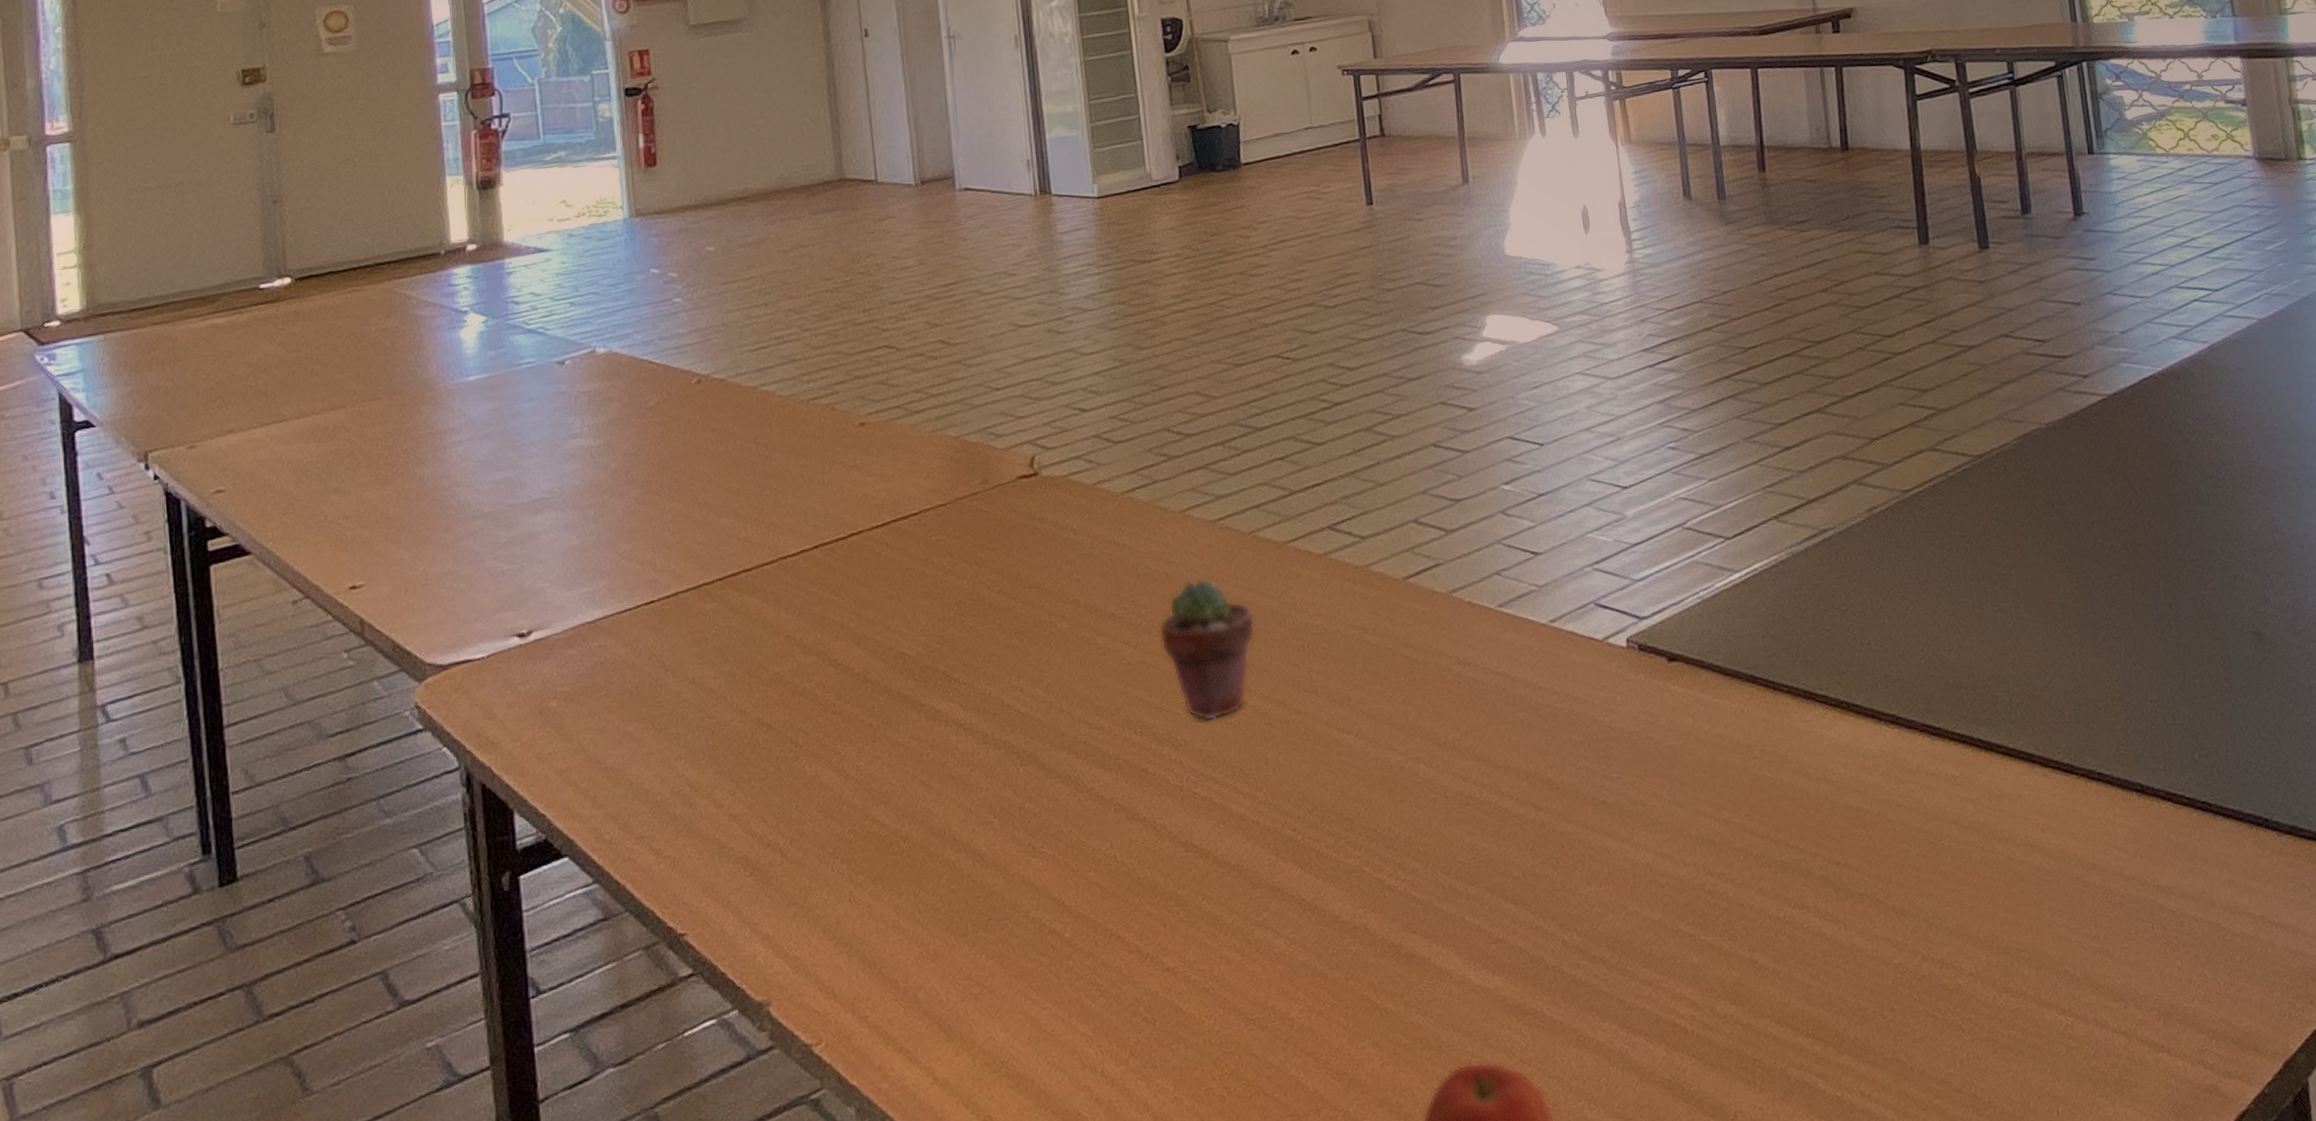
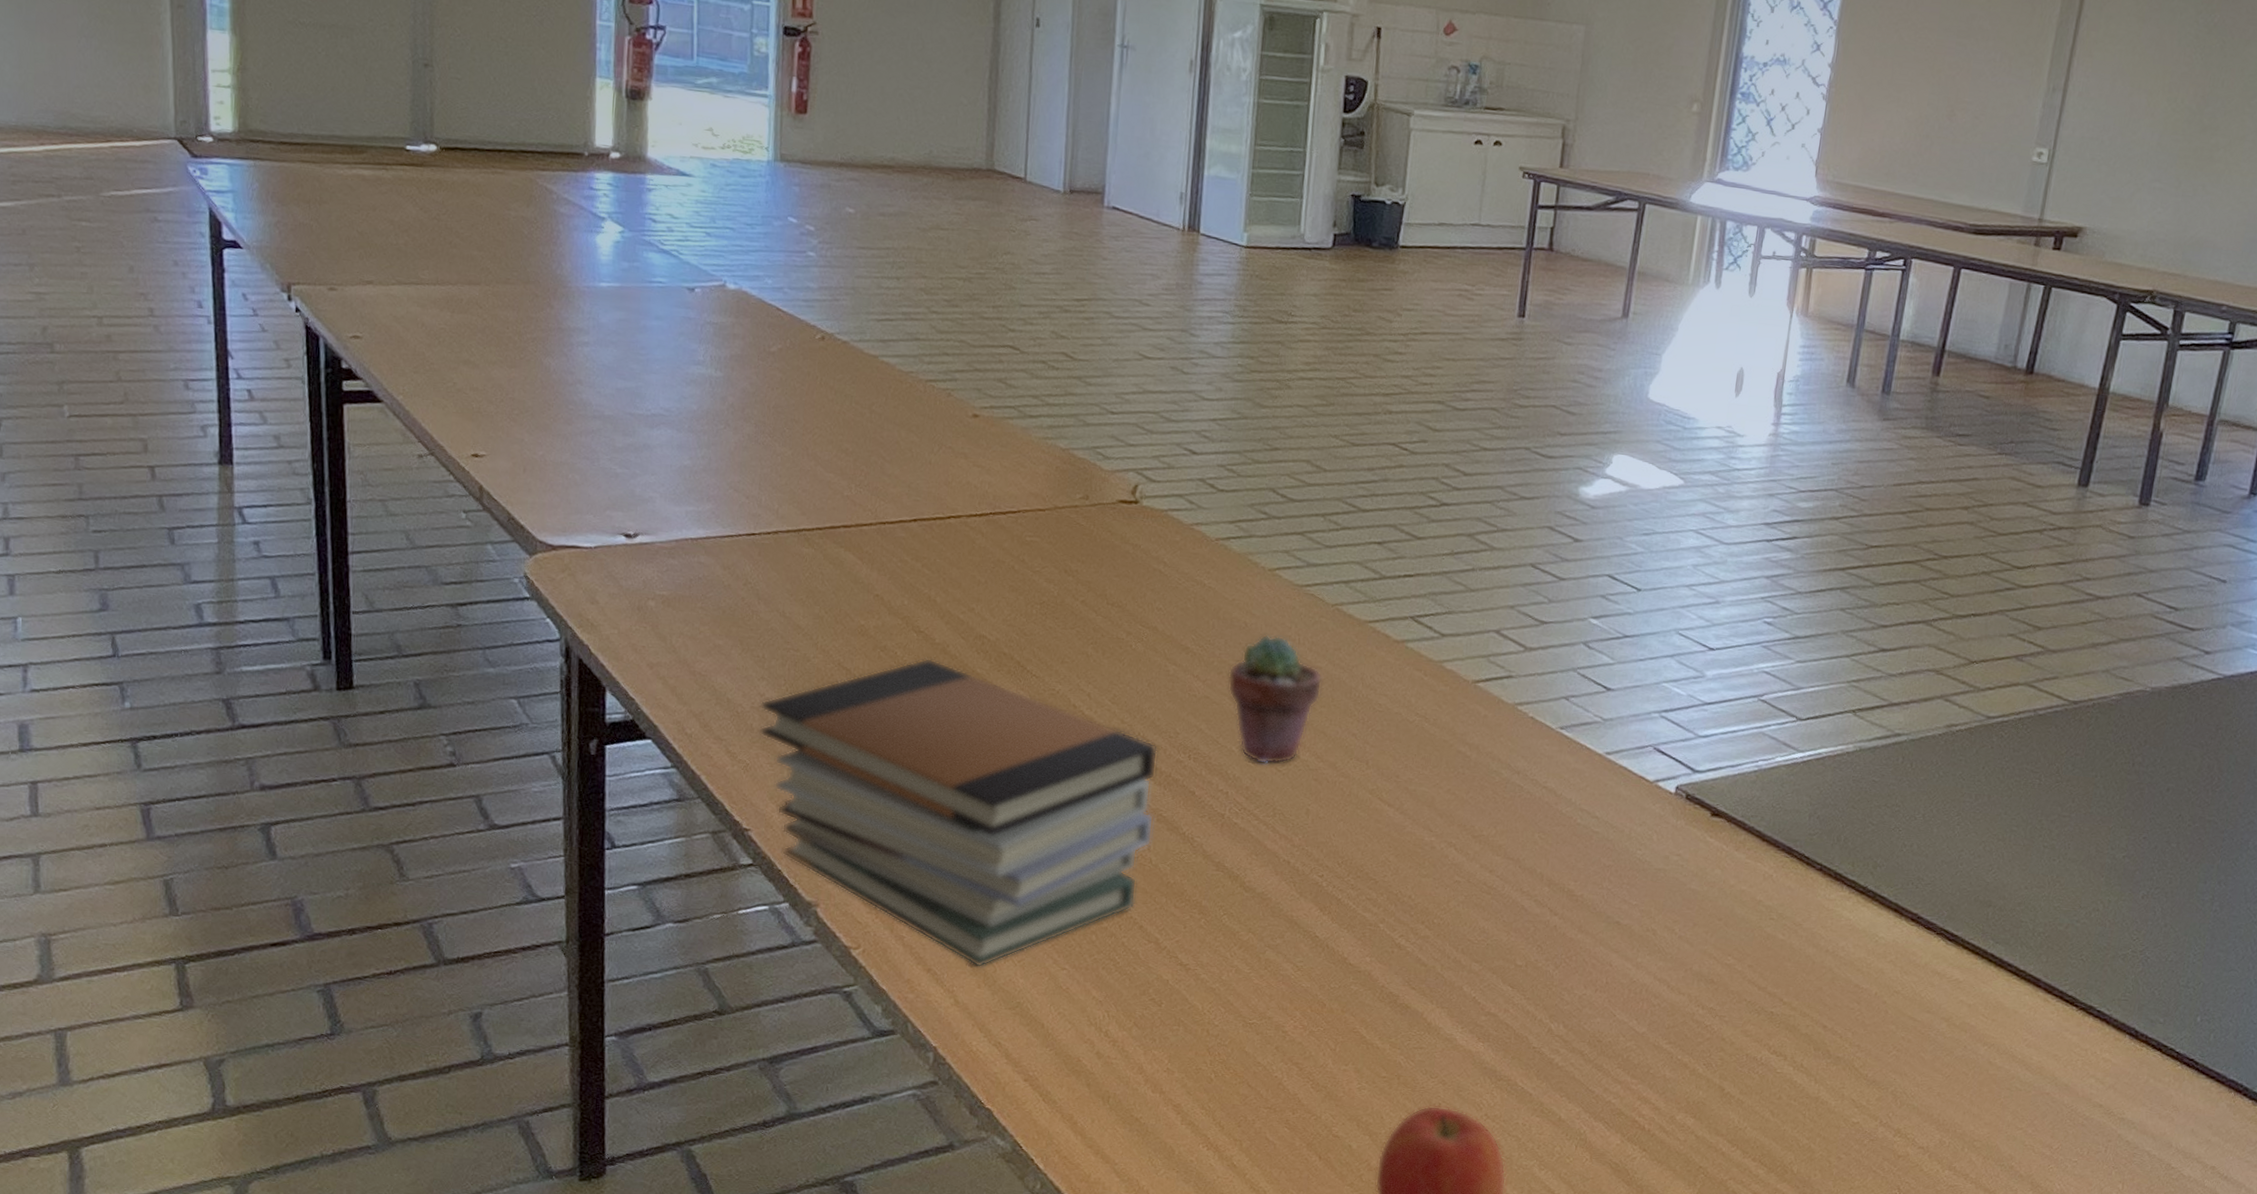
book stack: none [680,690,1113,1032] -> present [759,657,1158,968]

